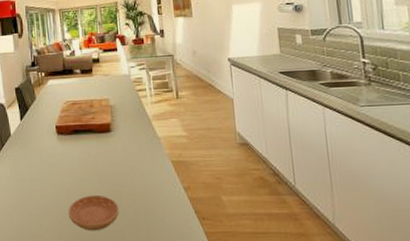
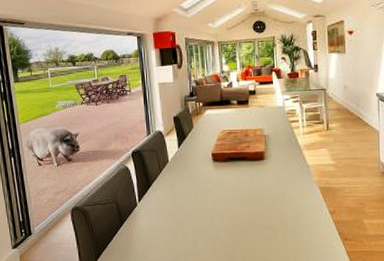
saucer: present [68,195,119,231] -> none [221,217,269,250]

